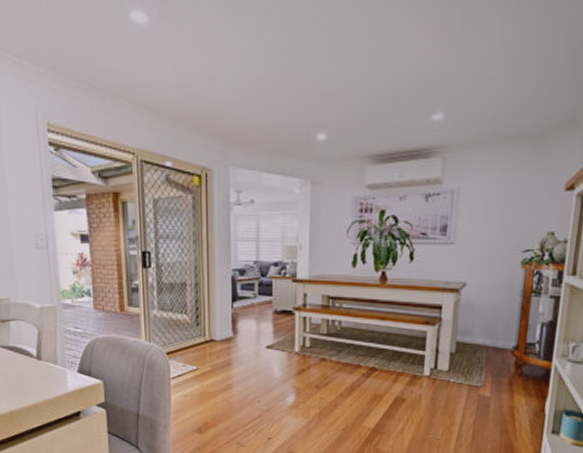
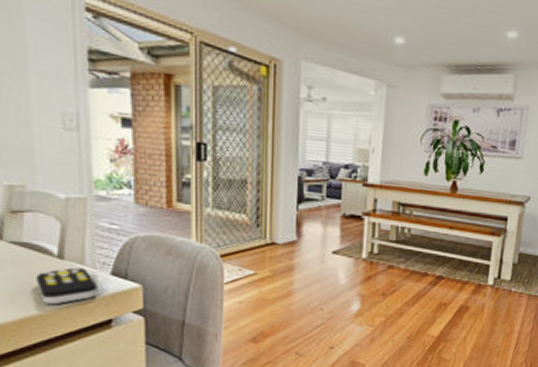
remote control: none [21,366,69,399] -> present [36,266,98,305]

